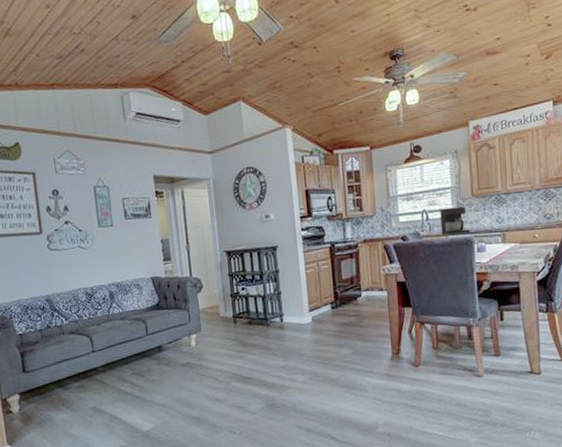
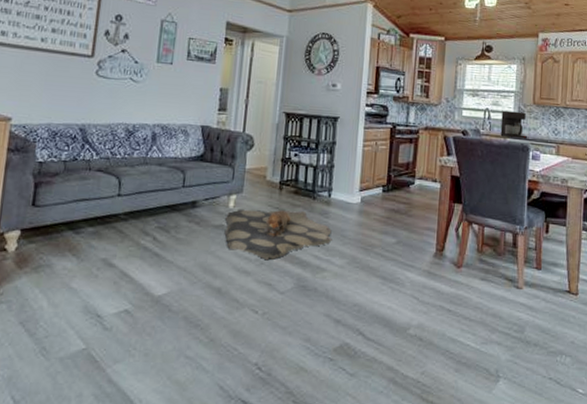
dog bed: none [190,338,292,387] -> present [224,209,332,261]

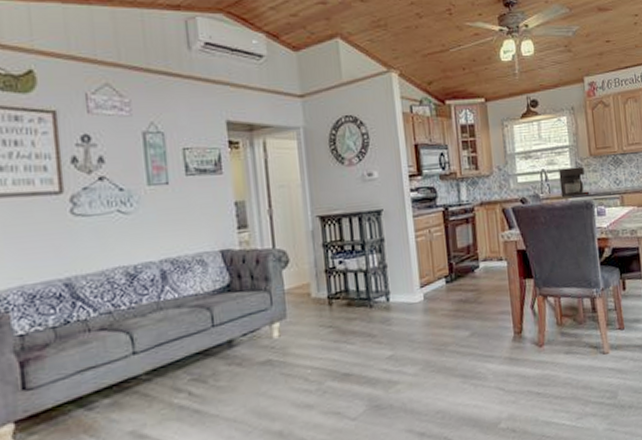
dog bed: present [224,209,332,261] -> none [272,323,400,388]

